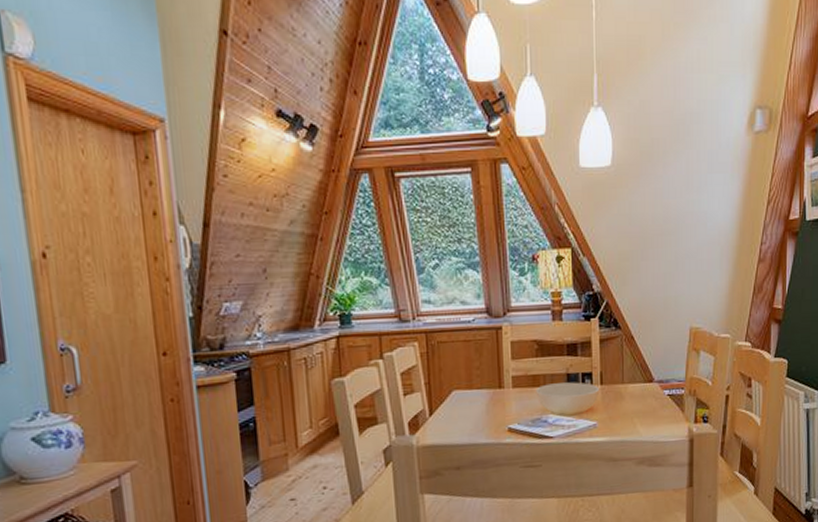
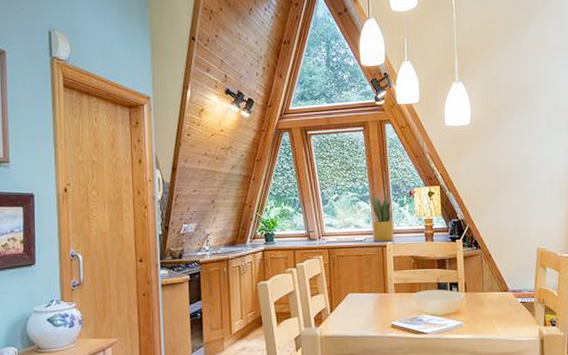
planter: none [480,257,514,323] -> present [369,192,396,242]

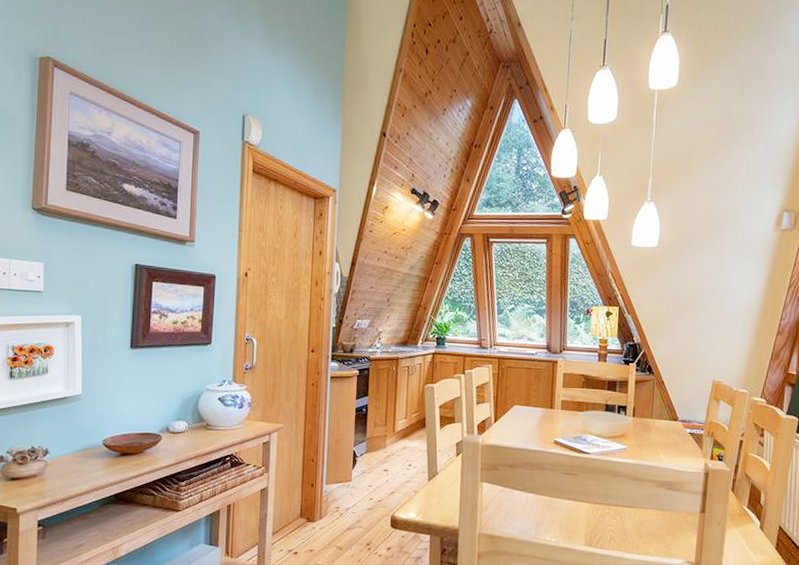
planter: present [369,192,396,242] -> none [544,308,571,358]

